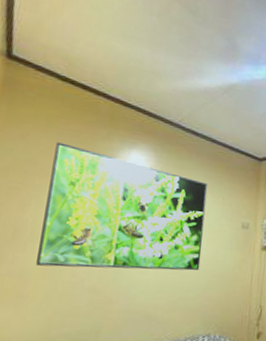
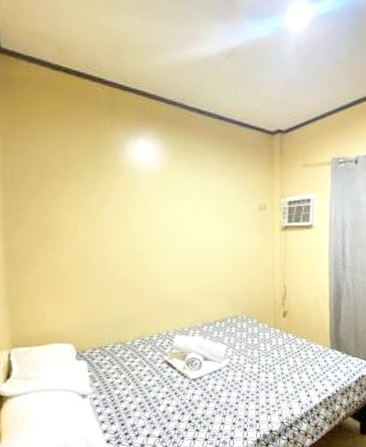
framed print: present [36,142,208,271] -> none [63,139,221,263]

